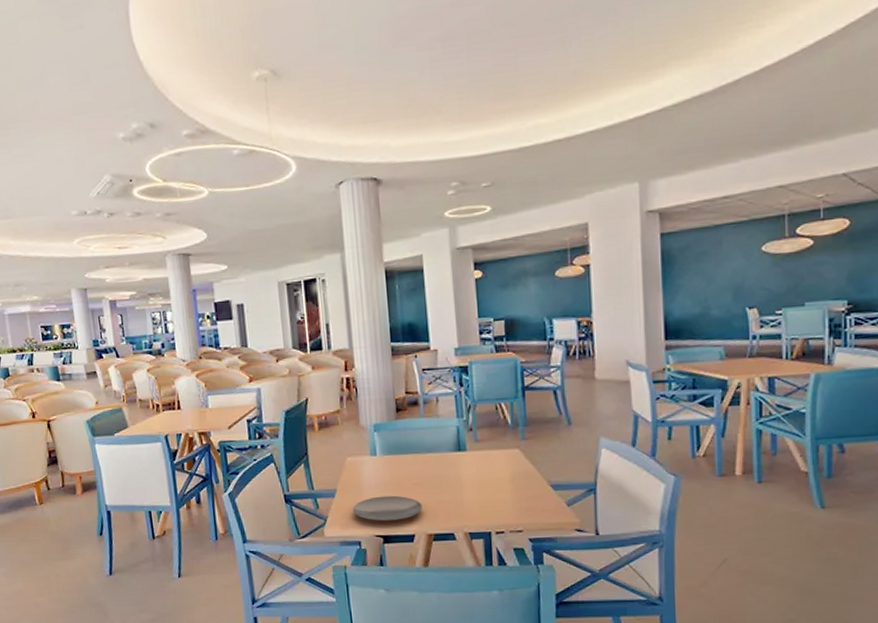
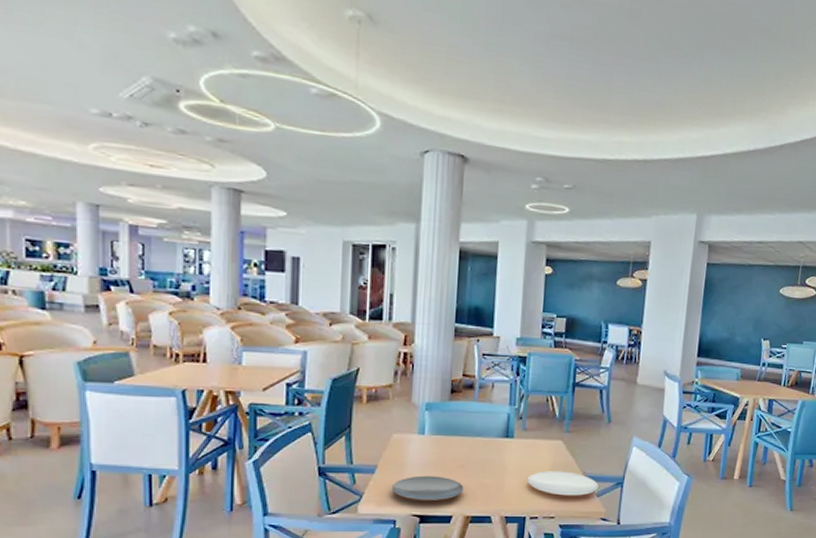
plate: none [487,481,567,508] -> present [527,471,598,496]

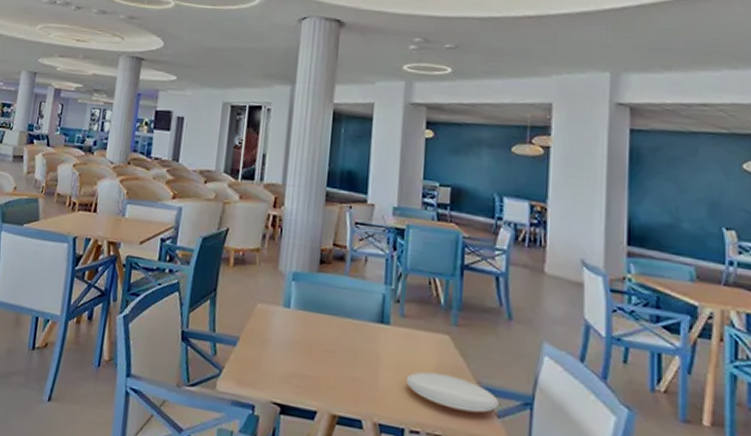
plate: present [391,475,464,502] -> none [252,355,331,391]

